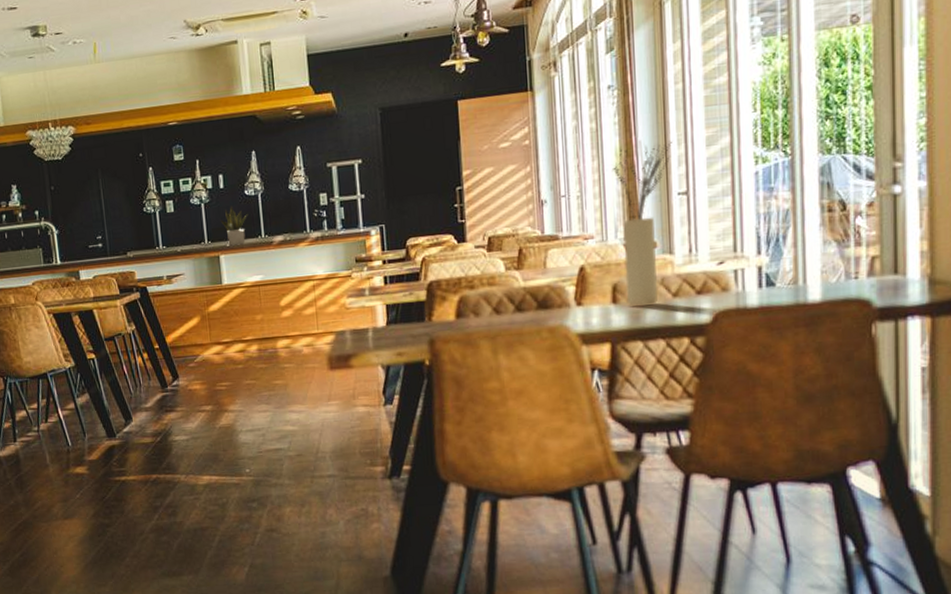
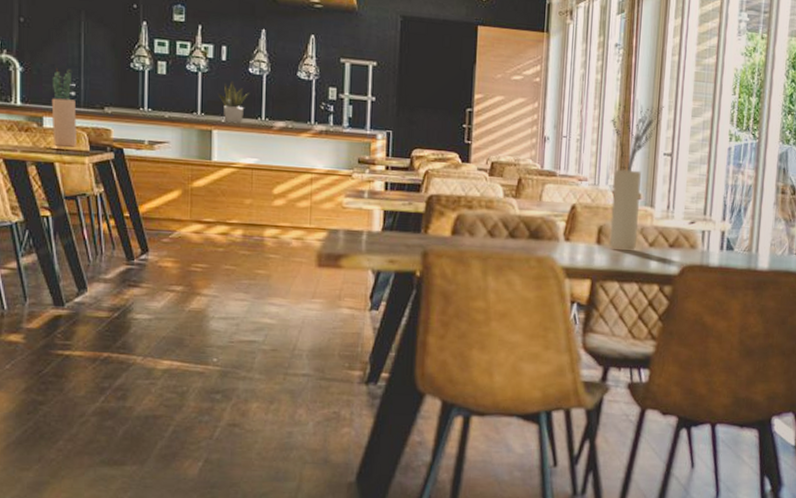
vase: none [82,223,108,296] -> present [51,67,77,148]

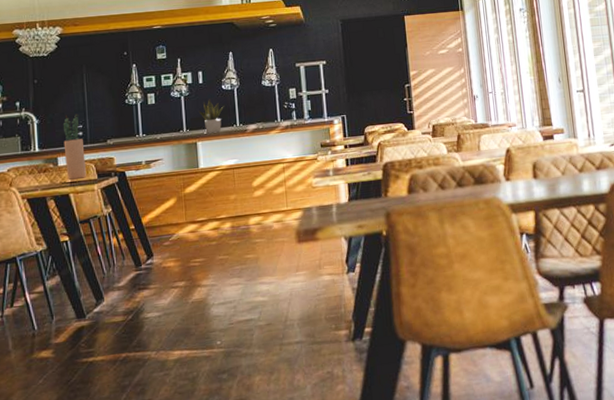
vase: present [609,99,664,251] -> none [527,50,570,181]

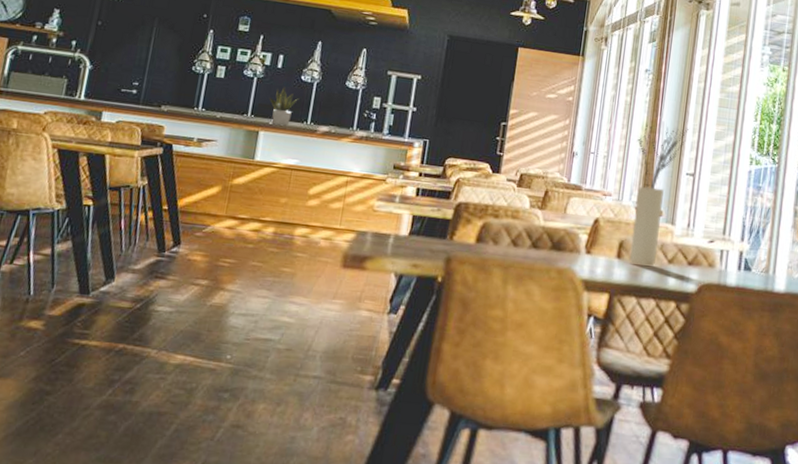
vase: present [62,113,86,181] -> none [107,67,138,142]
vase: none [527,50,570,181] -> present [629,121,689,267]

